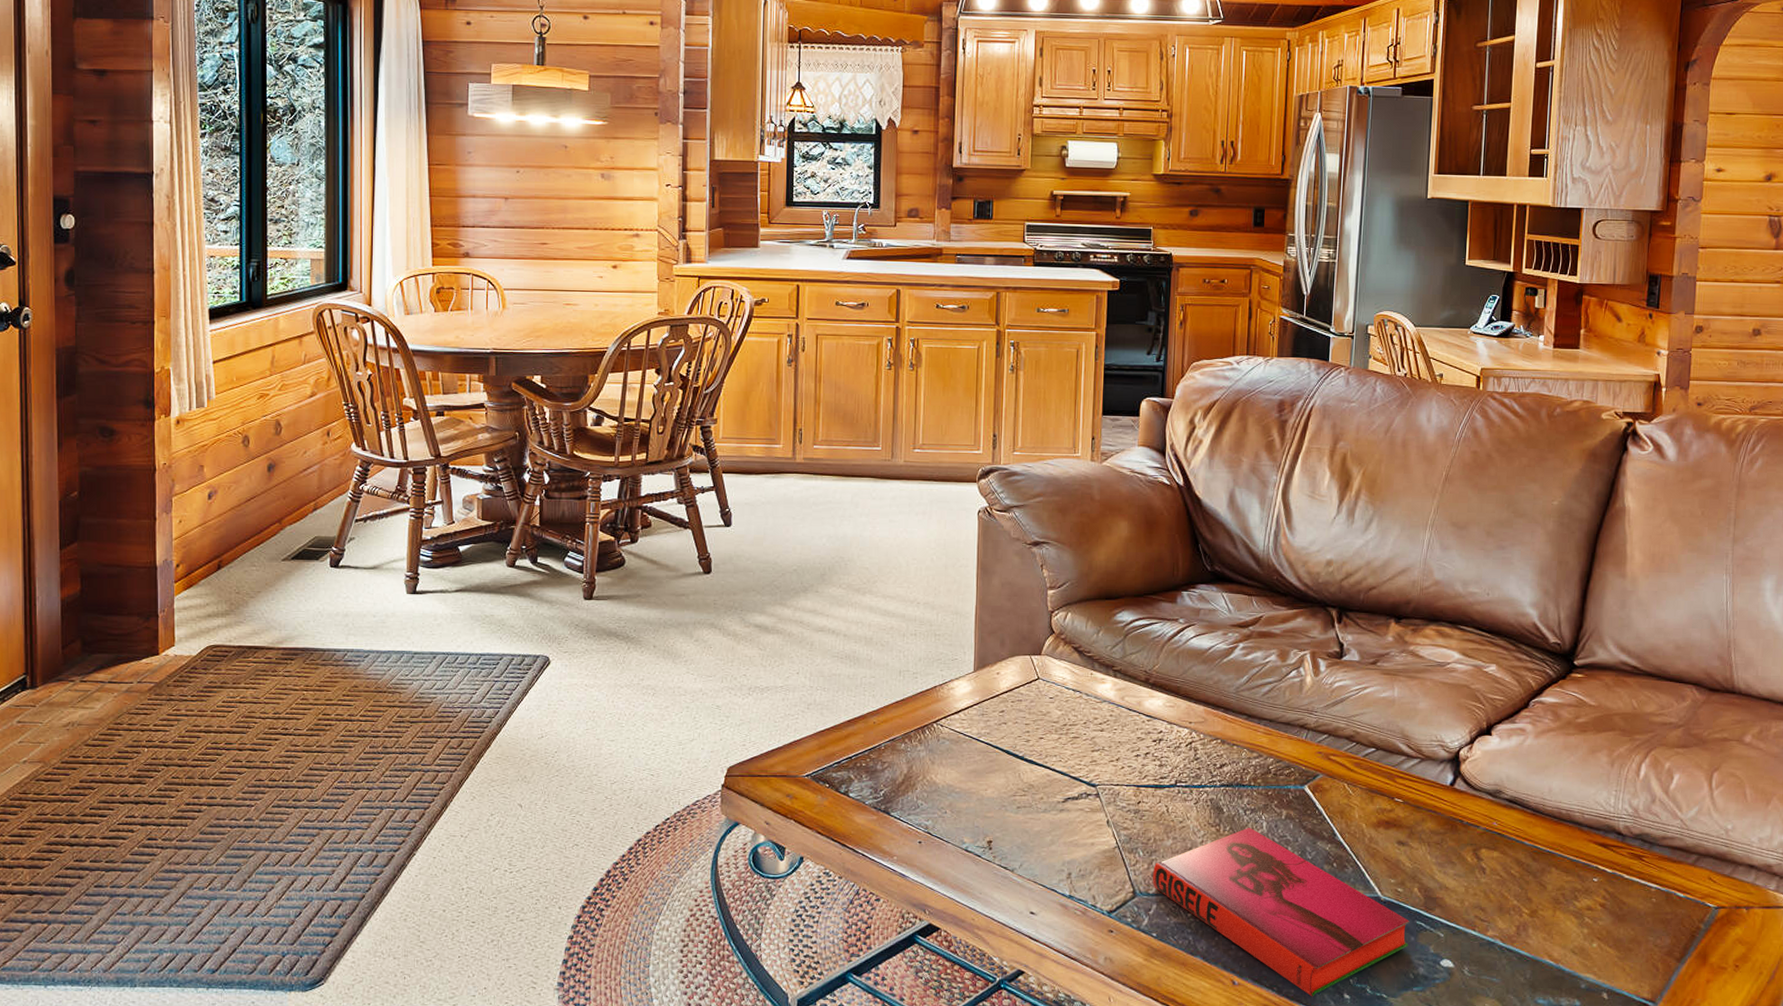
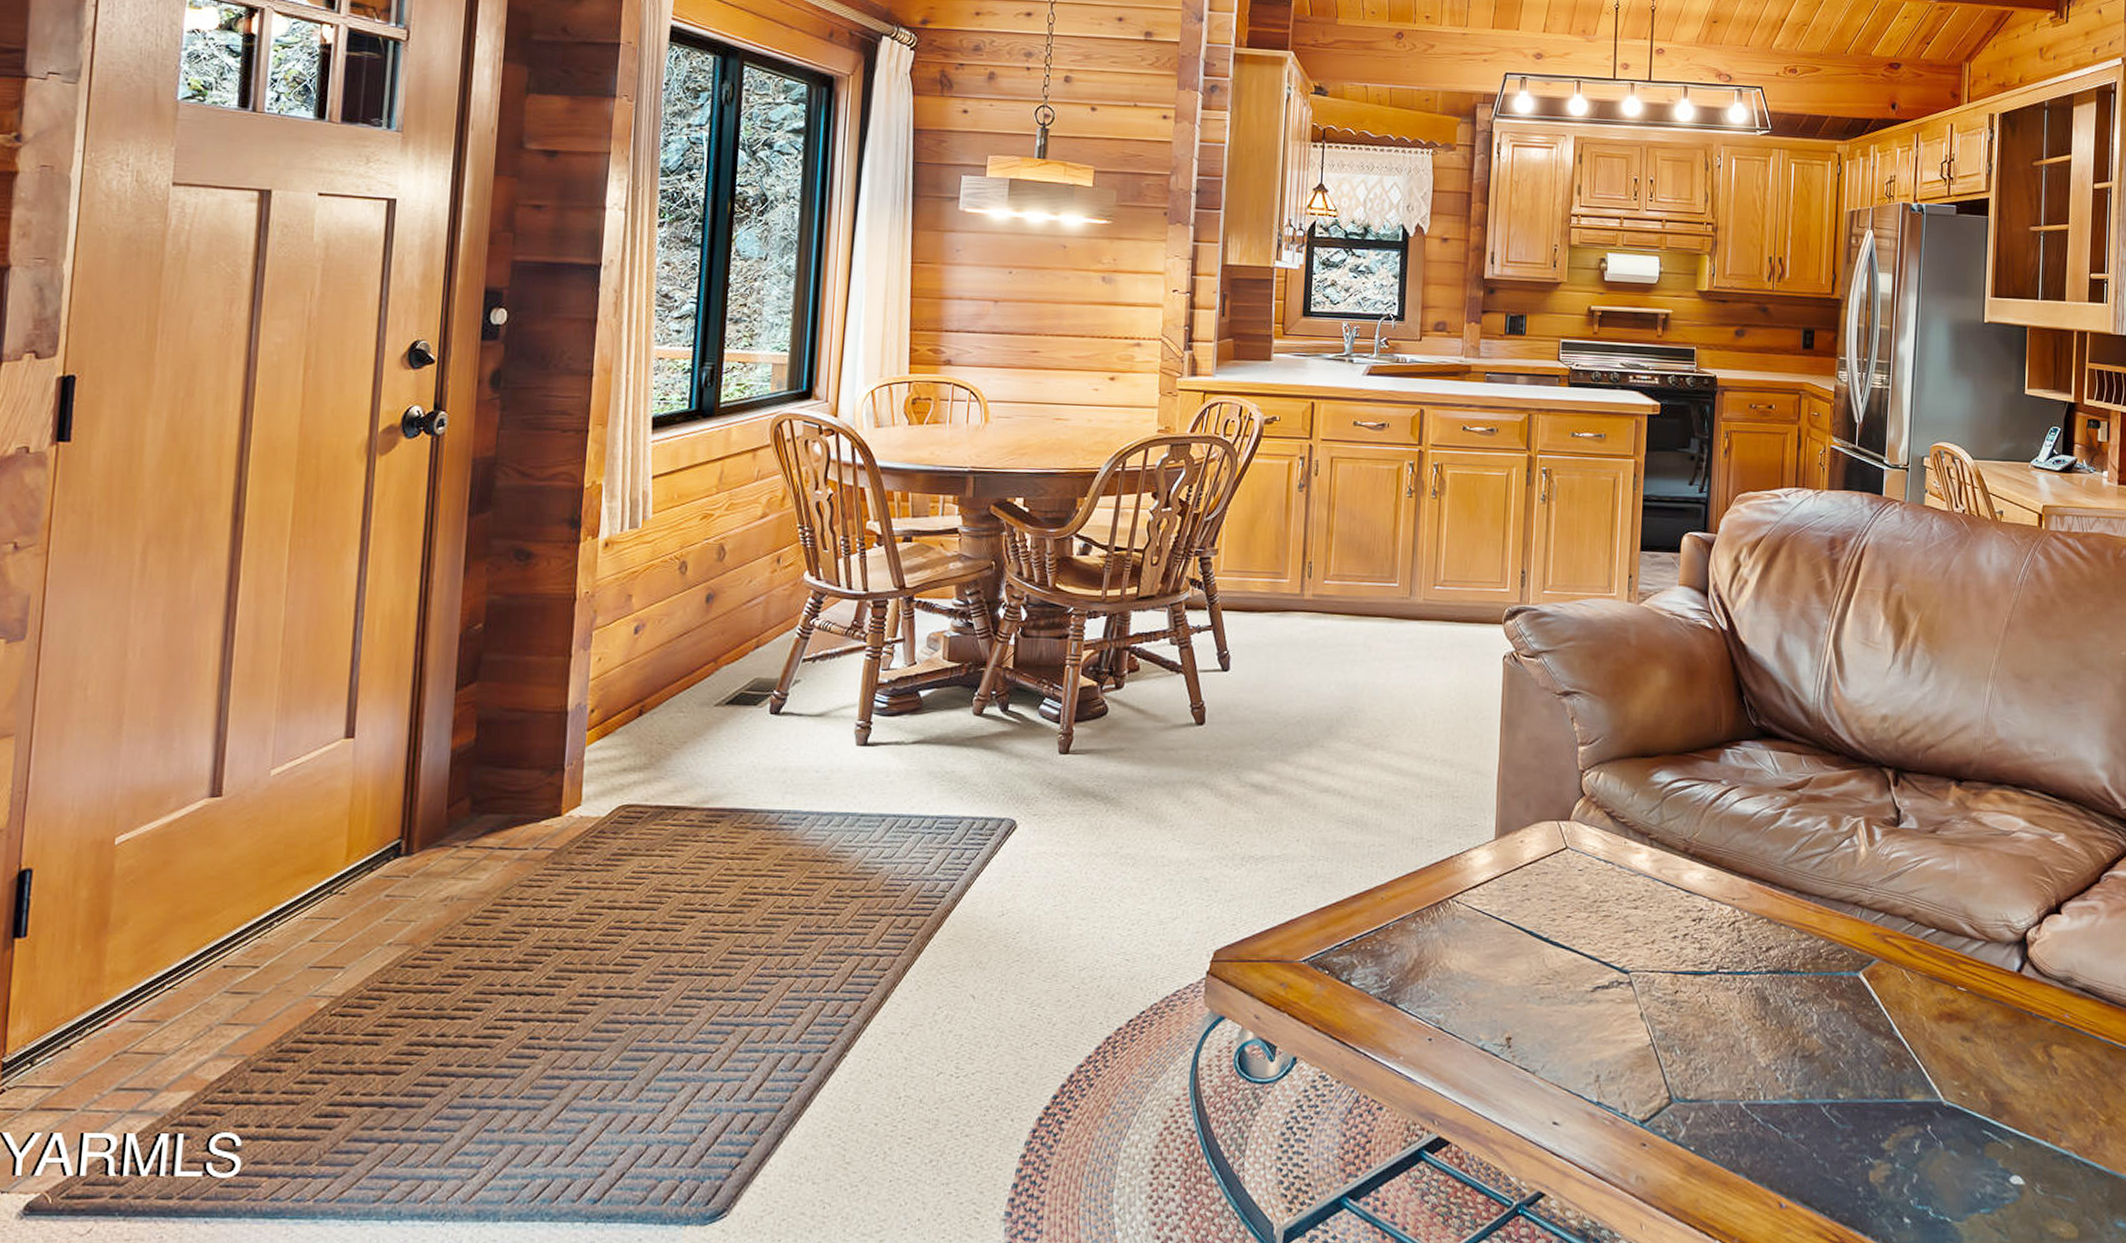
hardback book: present [1153,827,1410,997] -> none [1691,1020,1976,1222]

